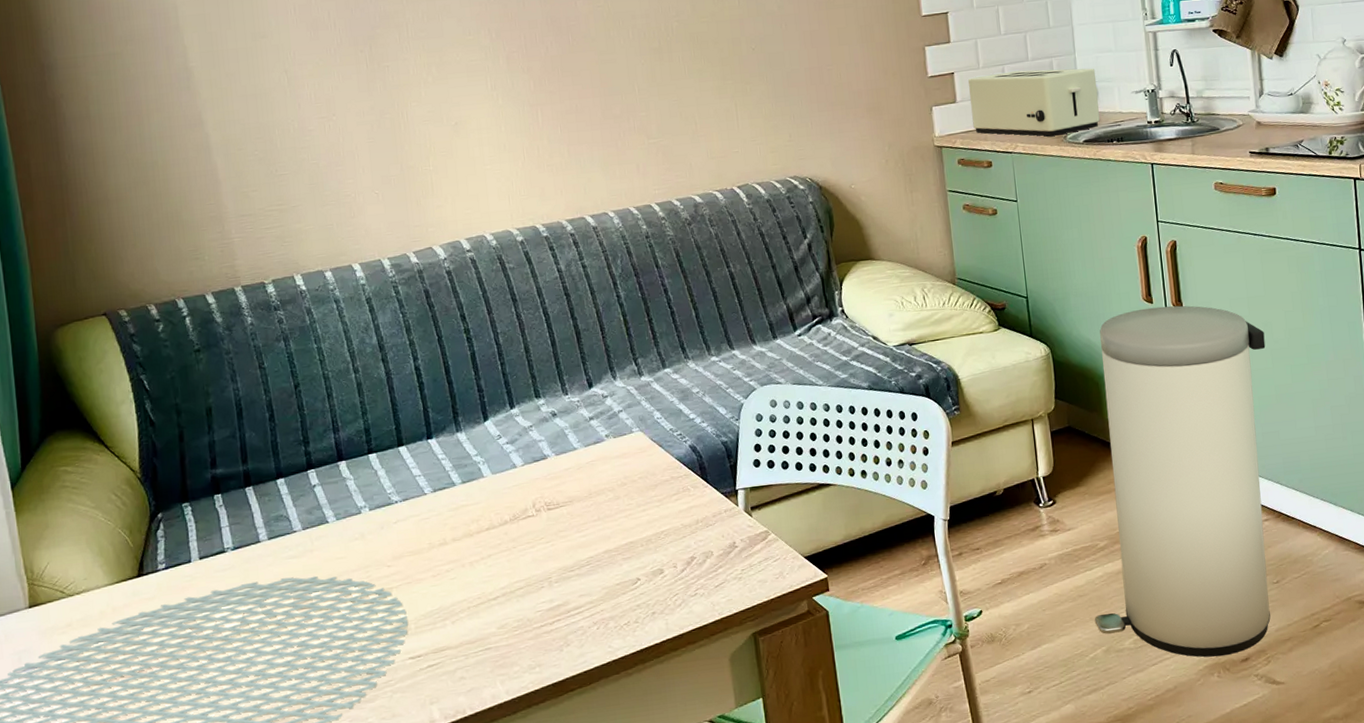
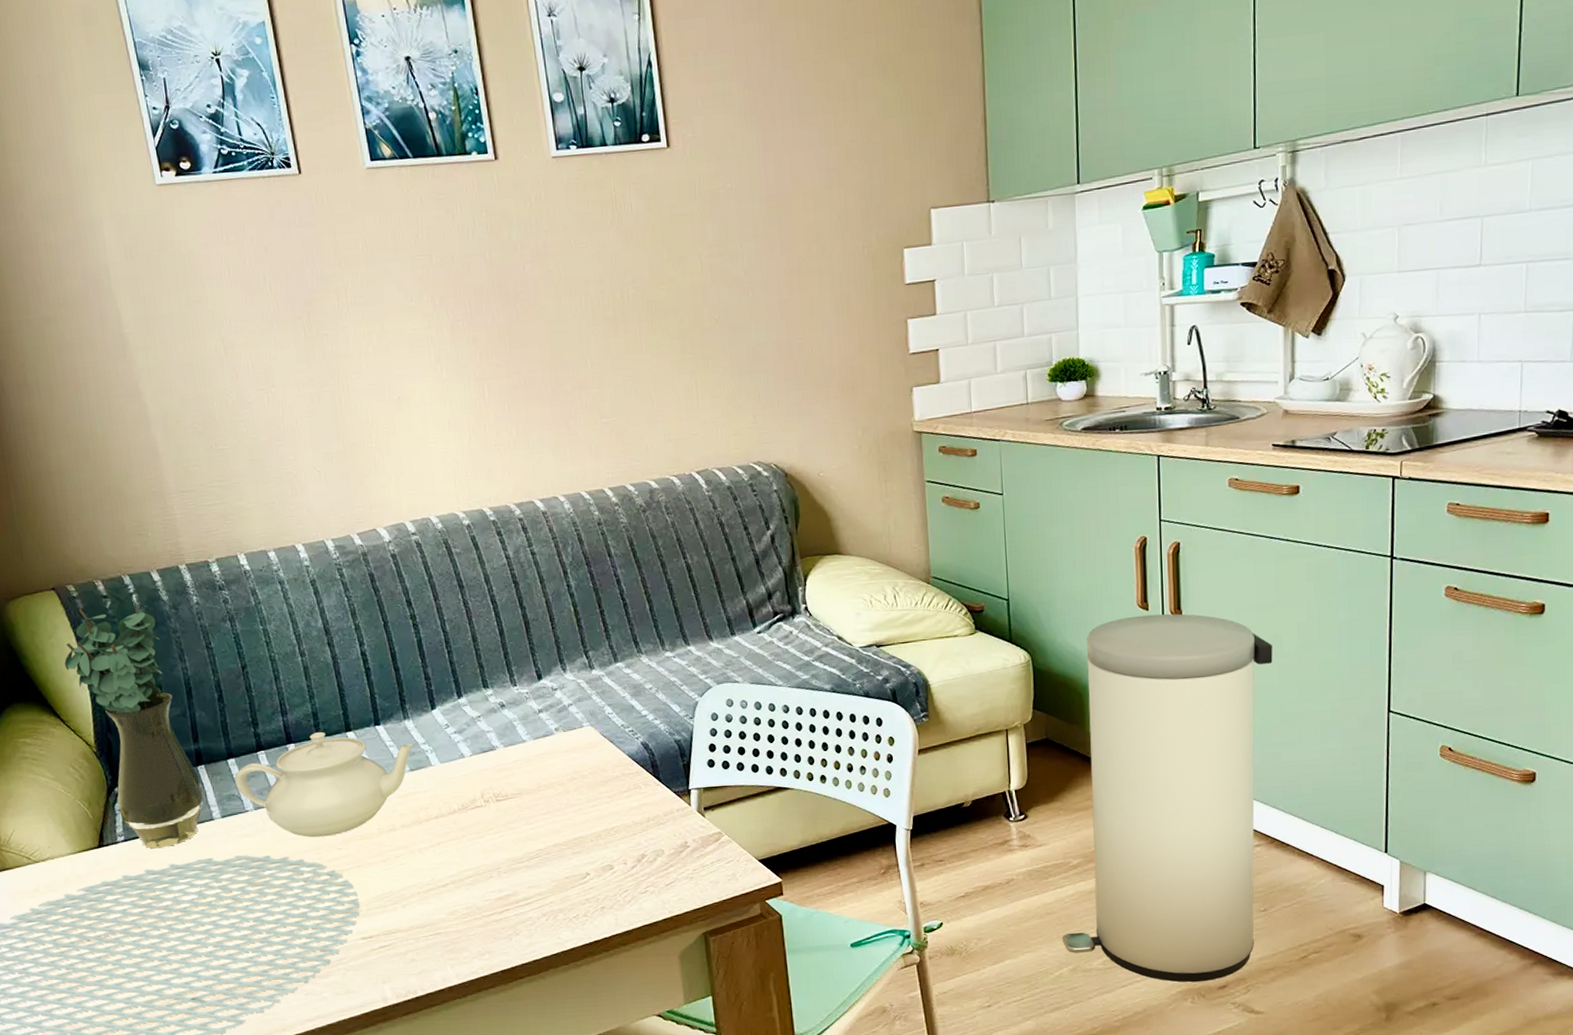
vase: none [112,326,252,575] -> present [64,603,205,849]
teapot: none [283,448,466,556] -> present [234,732,414,838]
toaster: present [968,68,1100,136] -> none [955,345,1102,423]

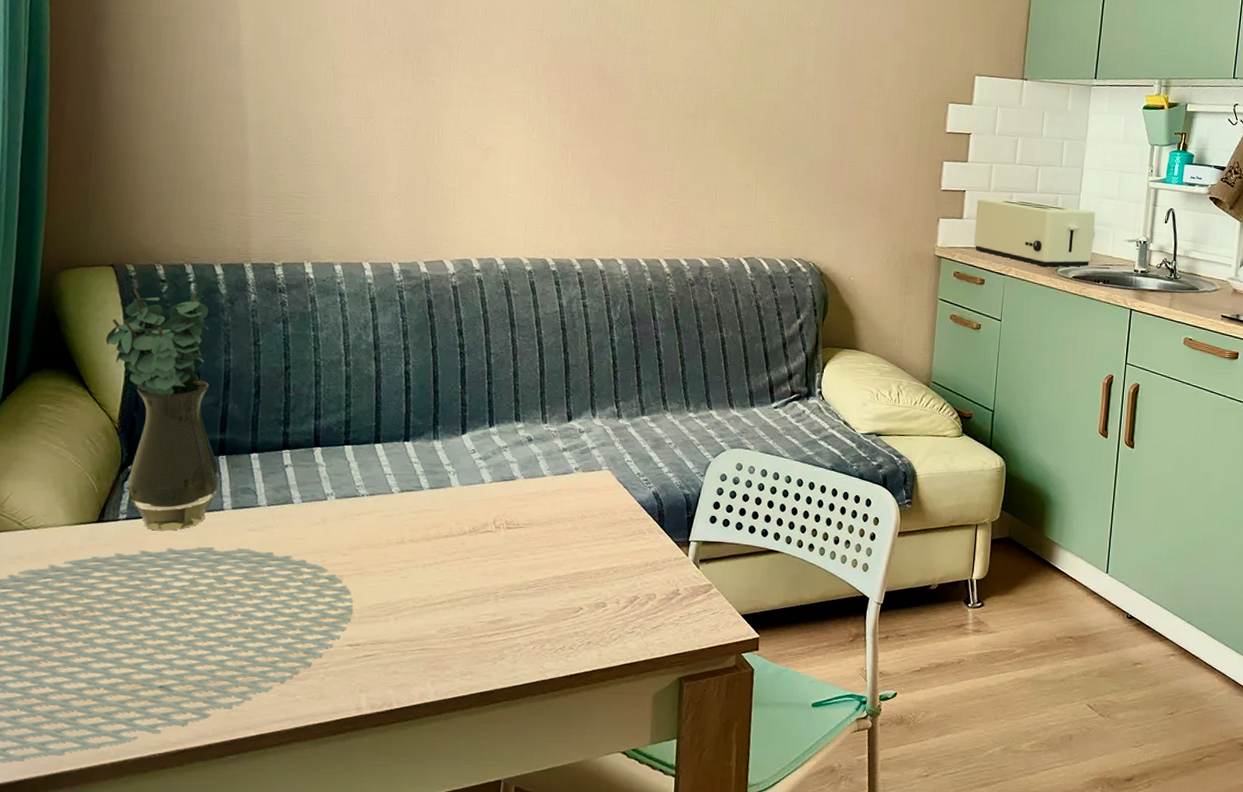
teapot: present [234,732,414,838] -> none [253,440,438,541]
toaster: none [955,345,1102,423] -> present [974,198,1096,267]
pedal bin: present [1062,613,1273,982] -> none [998,441,1203,772]

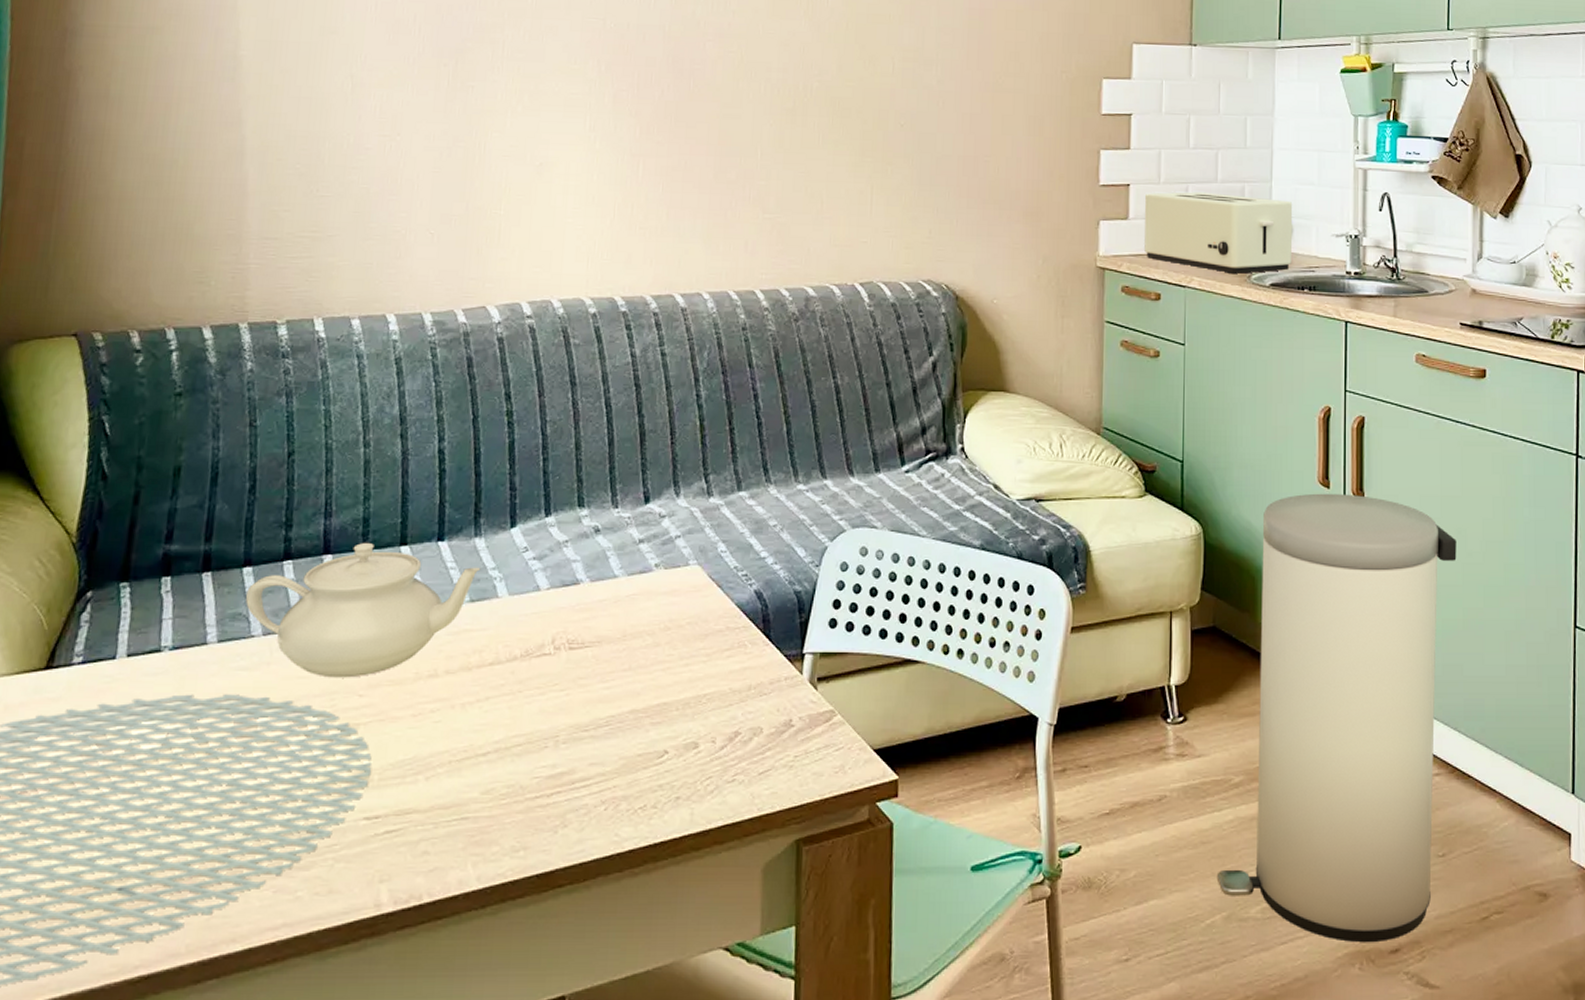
vase: present [105,288,220,531] -> none [64,362,203,677]
teapot: none [253,440,438,541] -> present [245,543,481,678]
pedal bin: none [998,441,1203,772] -> present [1216,493,1457,942]

